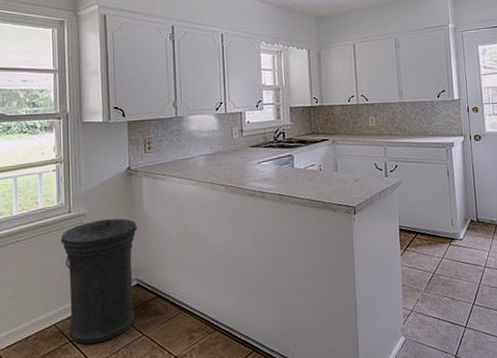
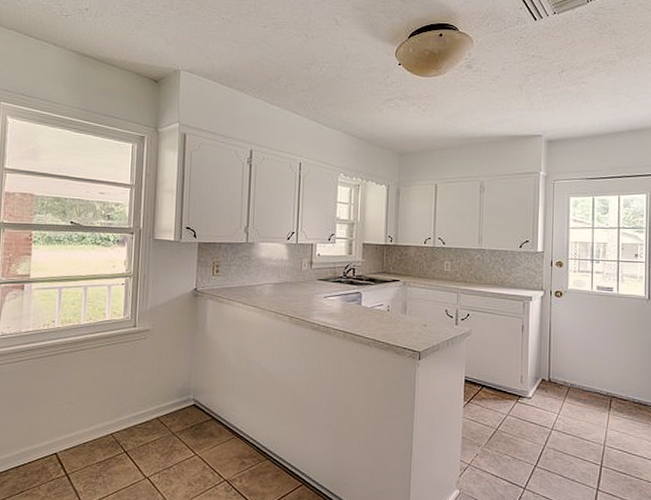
trash can: present [60,218,137,344] -> none [123,337,199,457]

